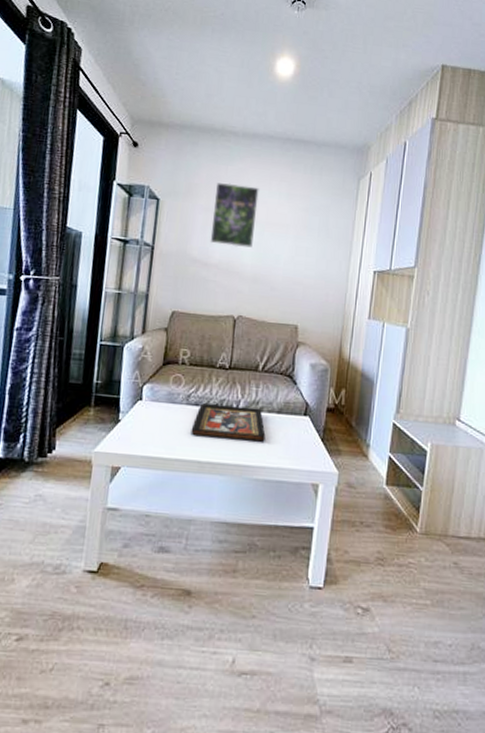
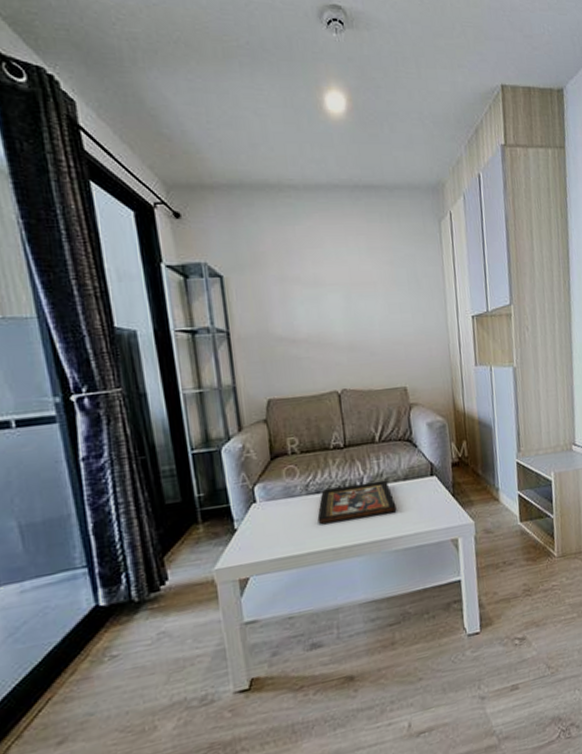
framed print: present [210,183,259,248] -> none [285,245,342,317]

